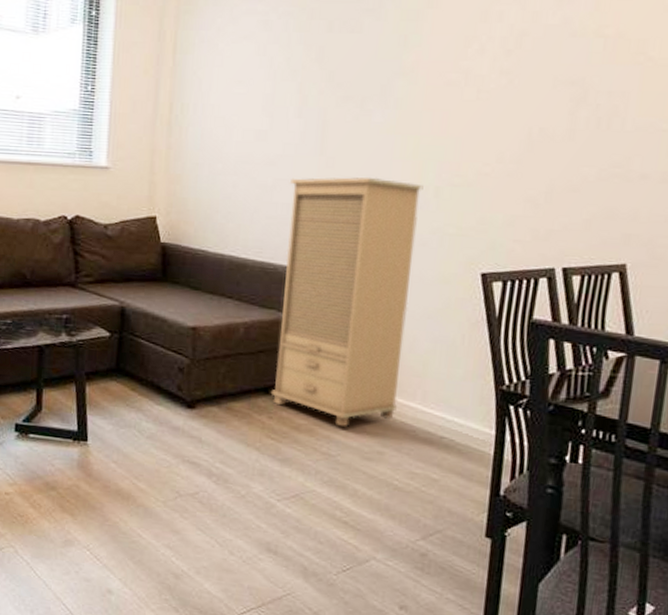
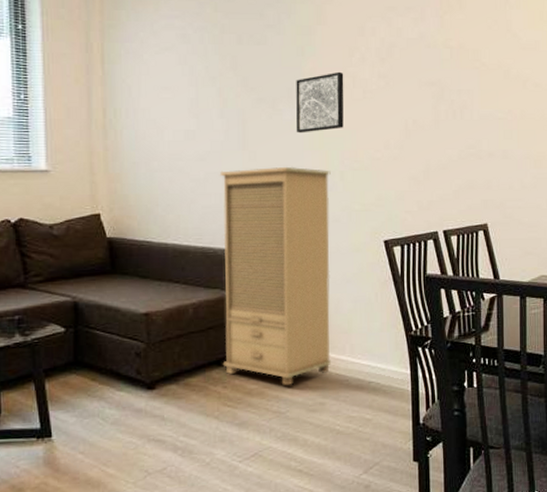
wall art: none [385,65,455,139] -> present [296,71,344,133]

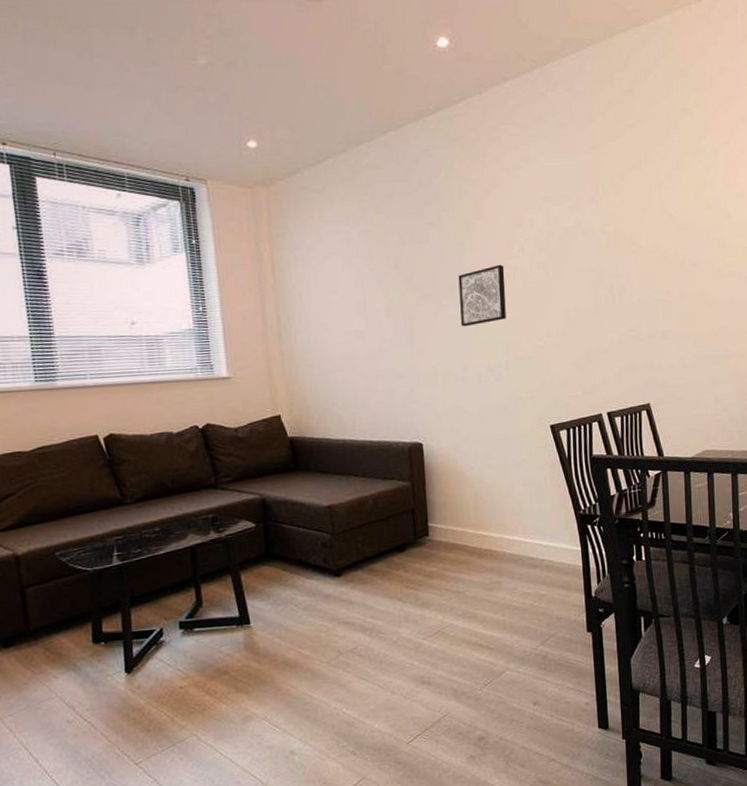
cabinet: present [220,166,332,386] -> none [391,359,506,568]

